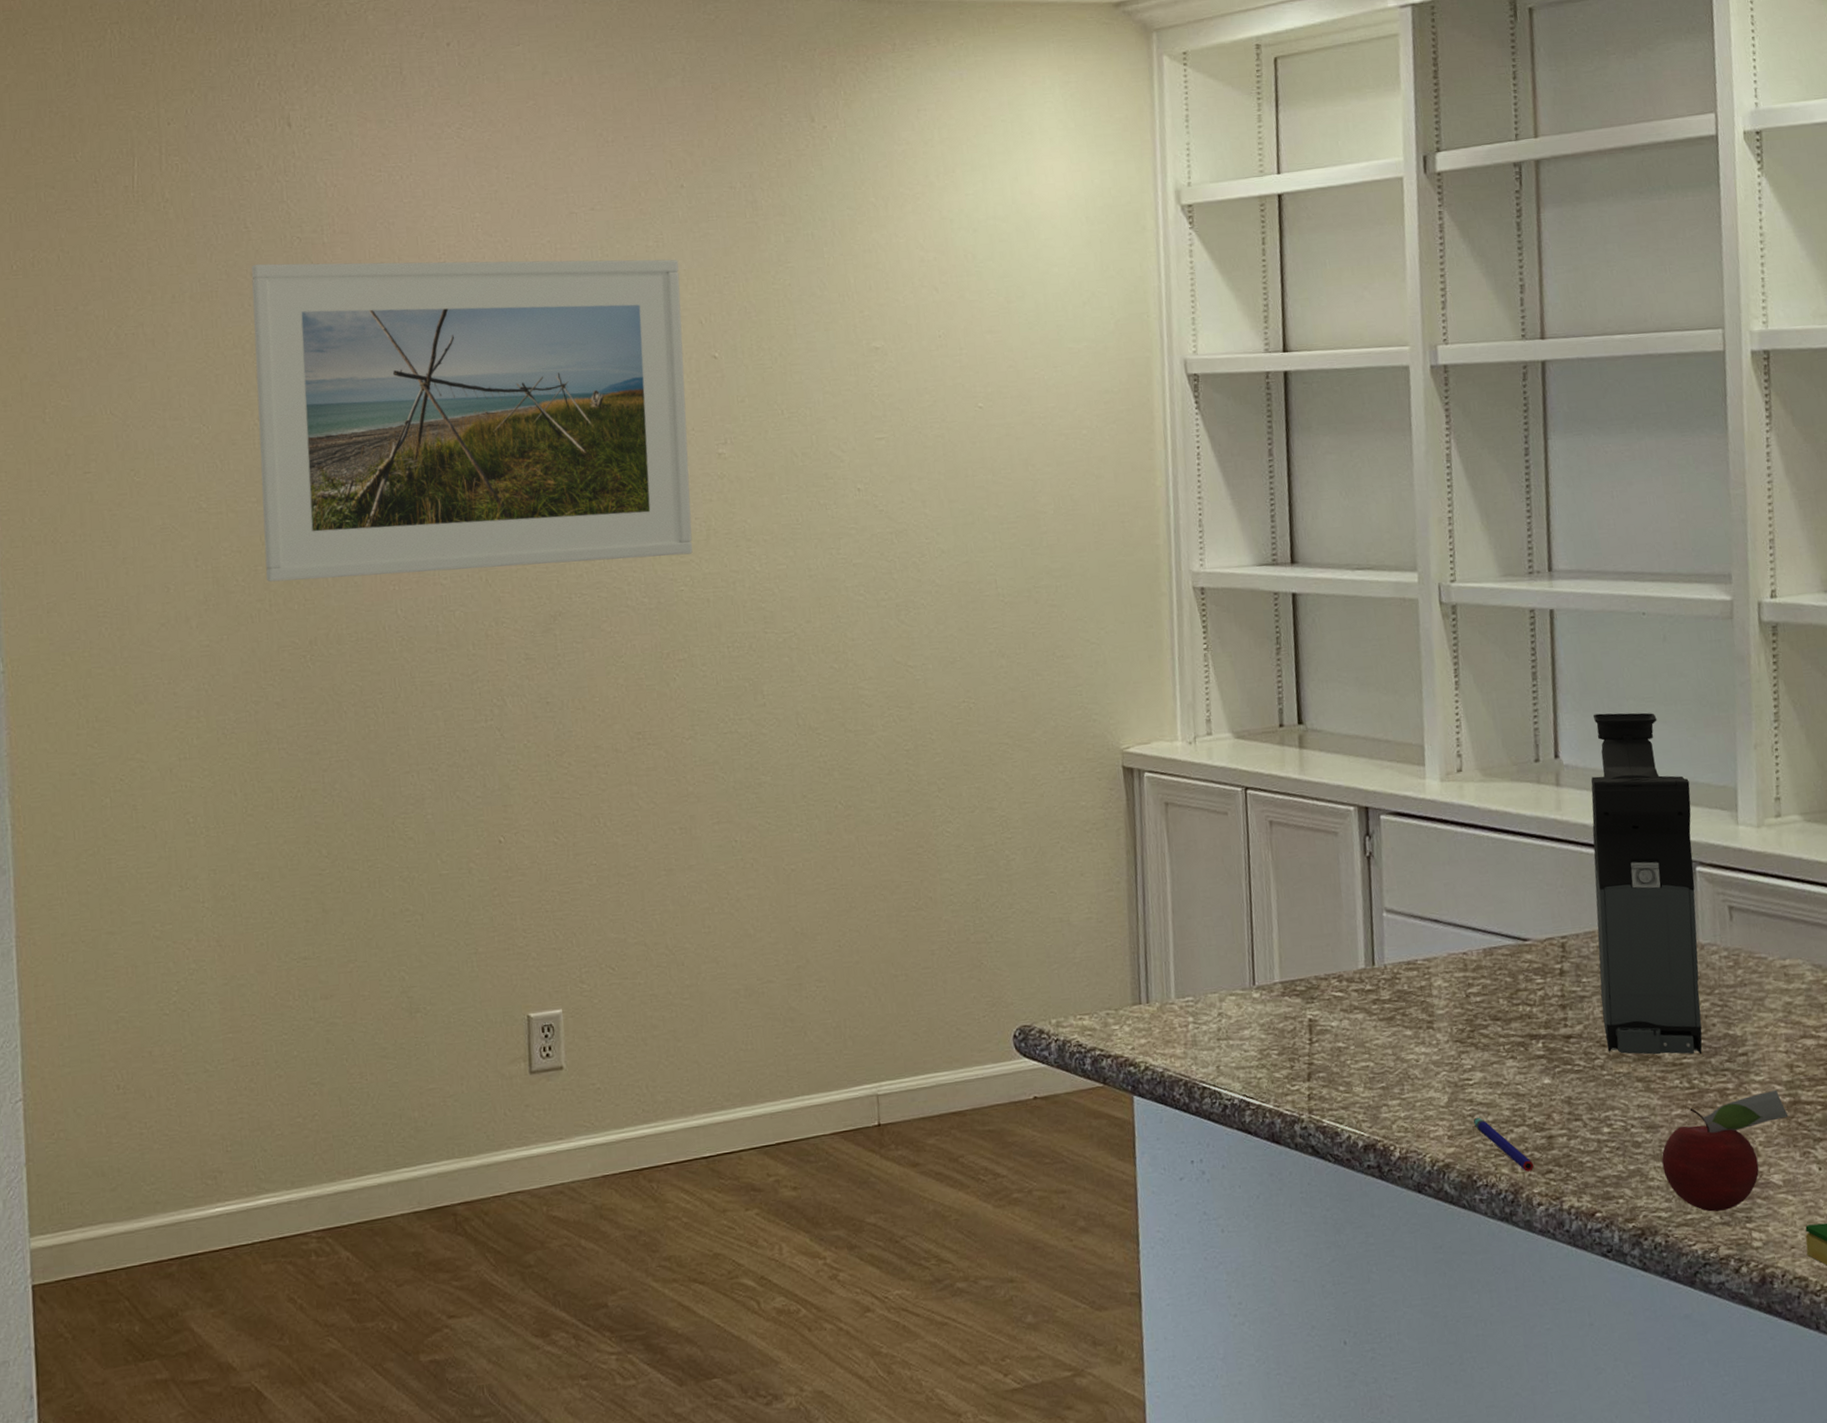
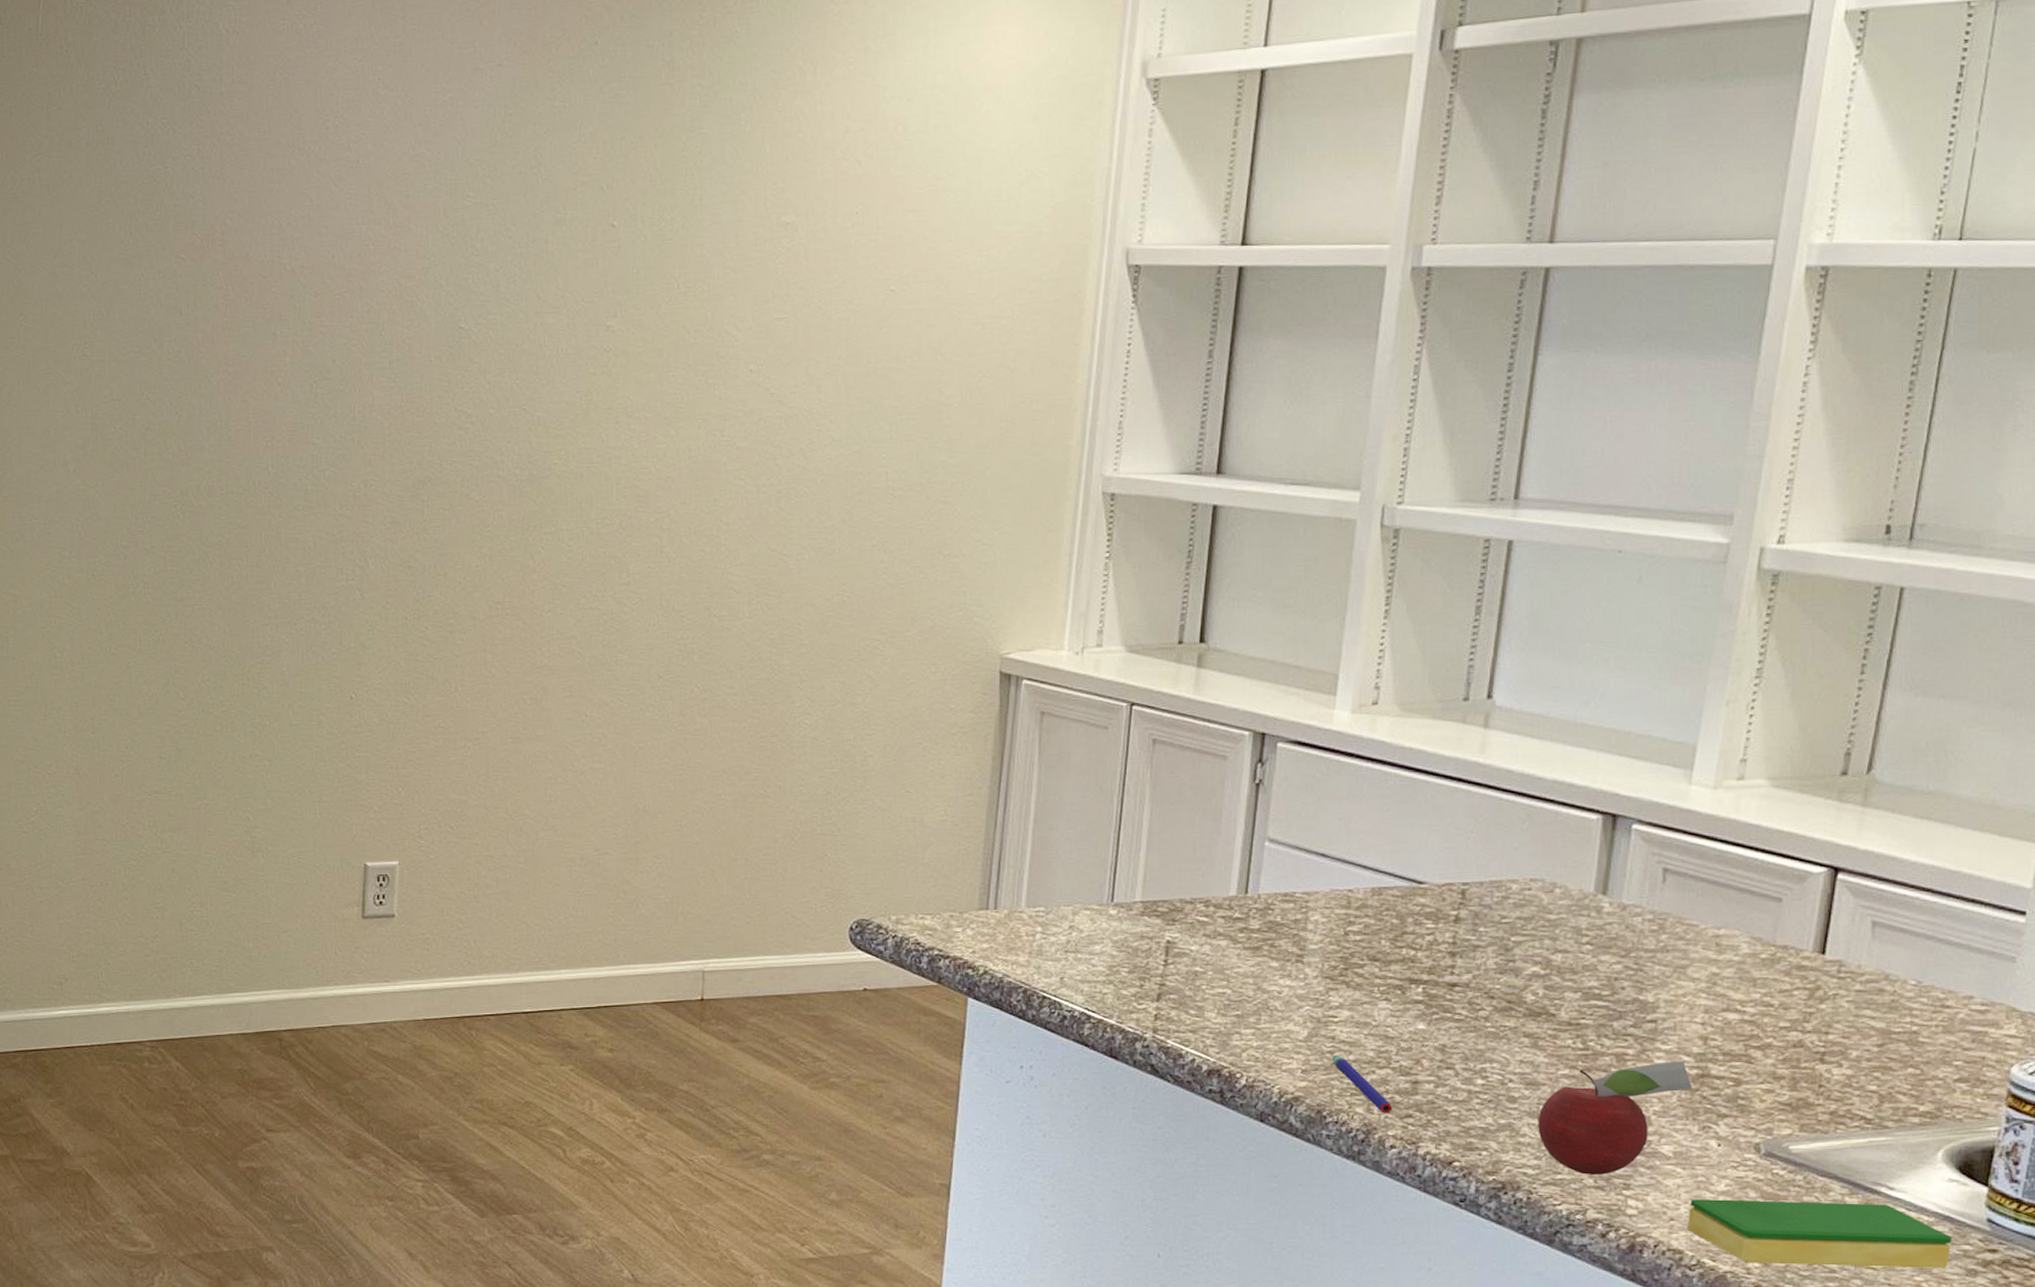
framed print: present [251,259,693,582] -> none [143,112,585,432]
coffee maker: present [1591,712,1703,1055] -> none [1495,655,1641,1017]

